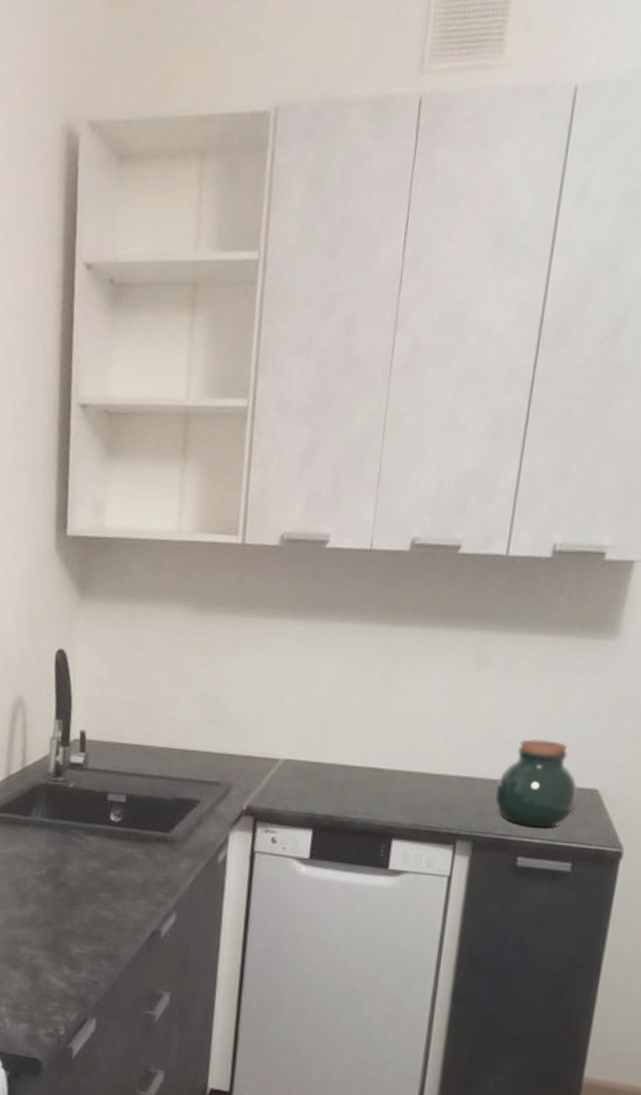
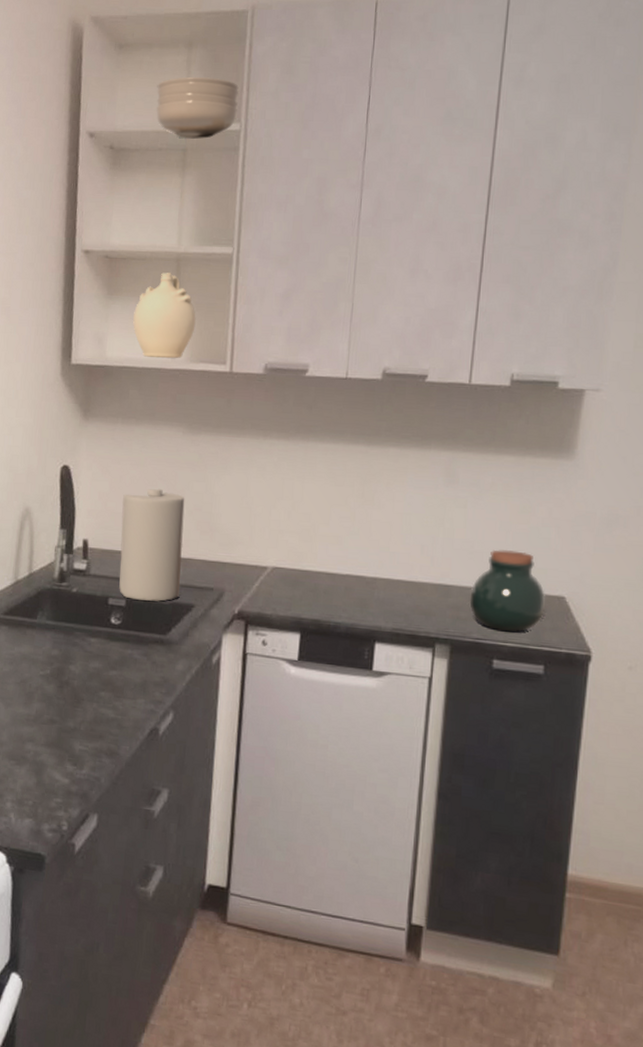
paper towel holder: none [119,674,191,797] -> present [119,488,185,602]
ceramic jug: none [135,430,206,529] -> present [133,273,196,359]
bowl: none [163,194,258,270] -> present [156,76,239,139]

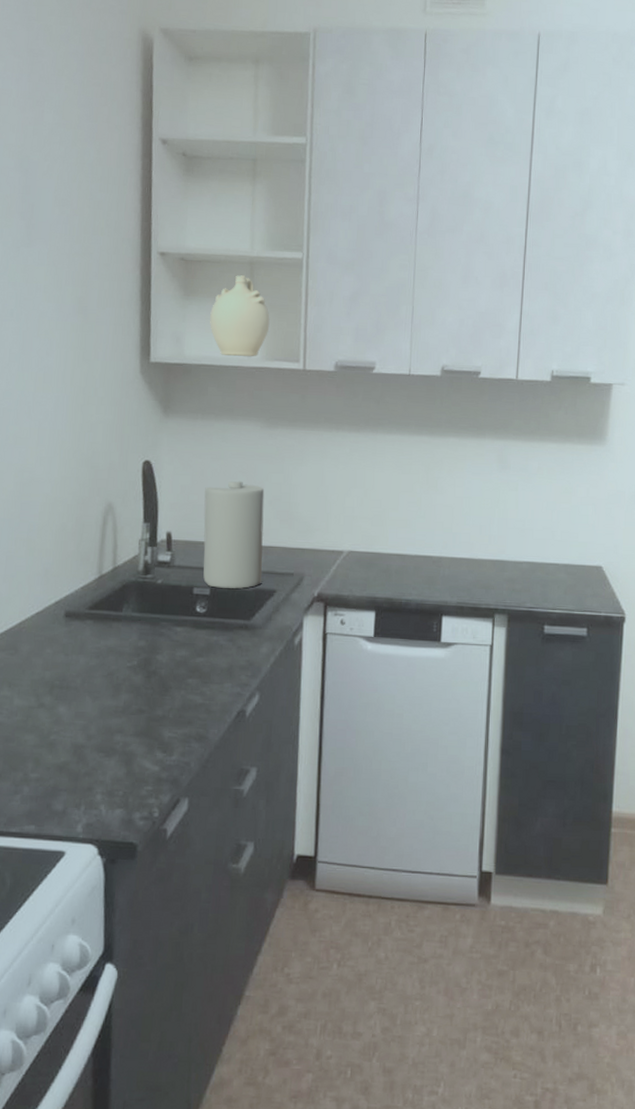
bowl: present [156,76,239,139] -> none [226,91,304,150]
jar: present [469,549,546,632] -> none [523,527,587,599]

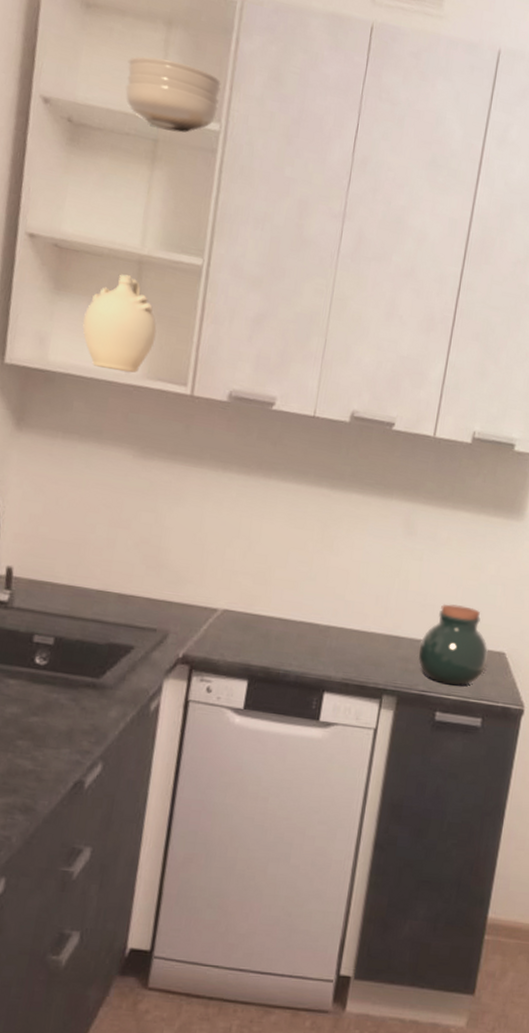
paper towel holder: present [203,480,265,589] -> none [47,515,131,641]
bowl: none [226,91,304,150] -> present [125,56,221,133]
jar: none [523,527,587,599] -> present [418,603,488,685]

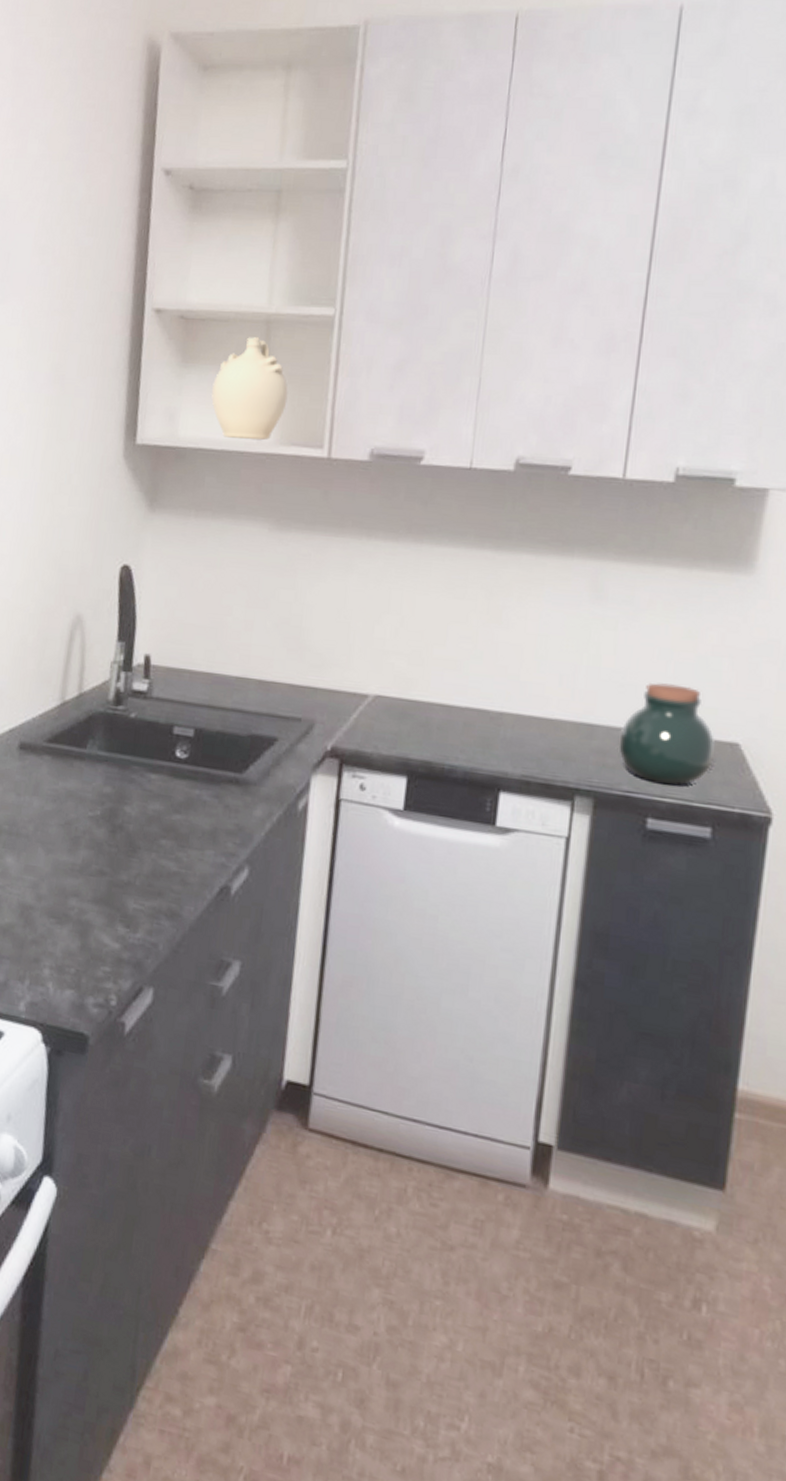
bowl: present [125,56,221,133] -> none [246,104,346,178]

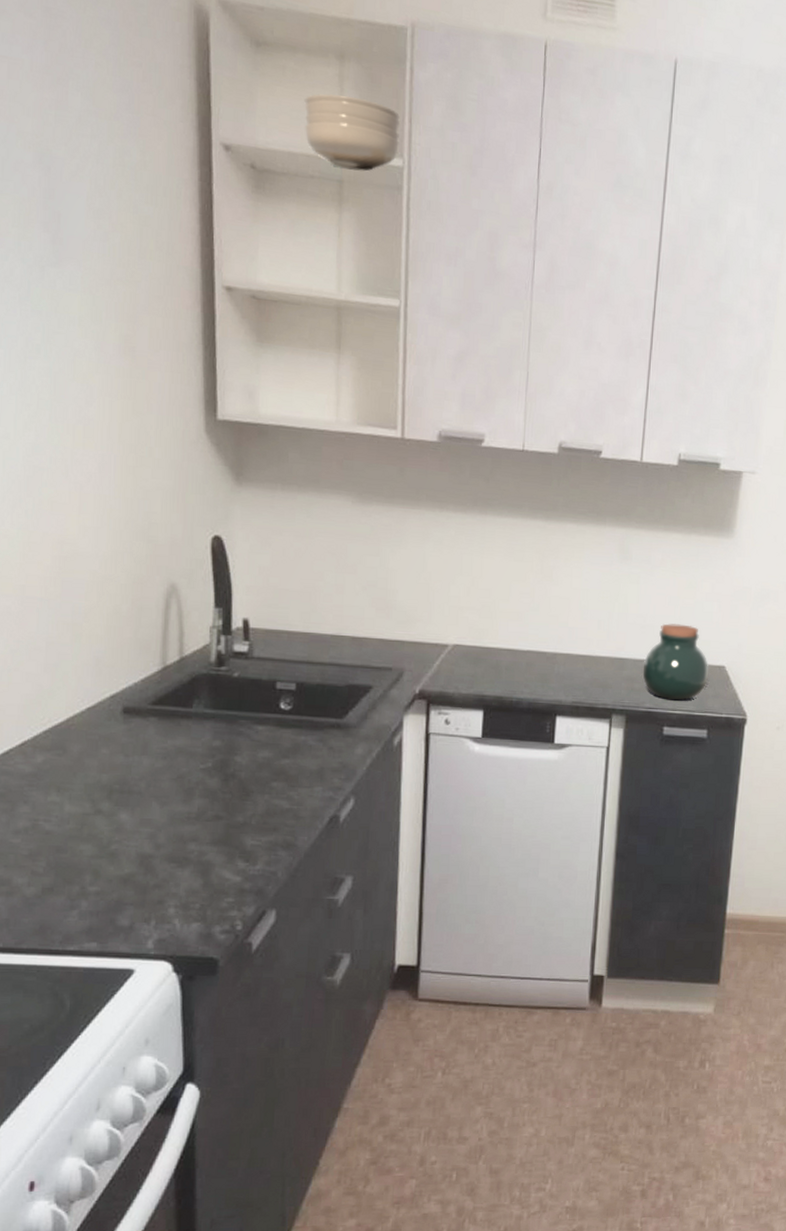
ceramic jug: present [211,337,288,441] -> none [289,321,362,421]
bowl: none [246,104,346,178] -> present [304,94,400,172]

